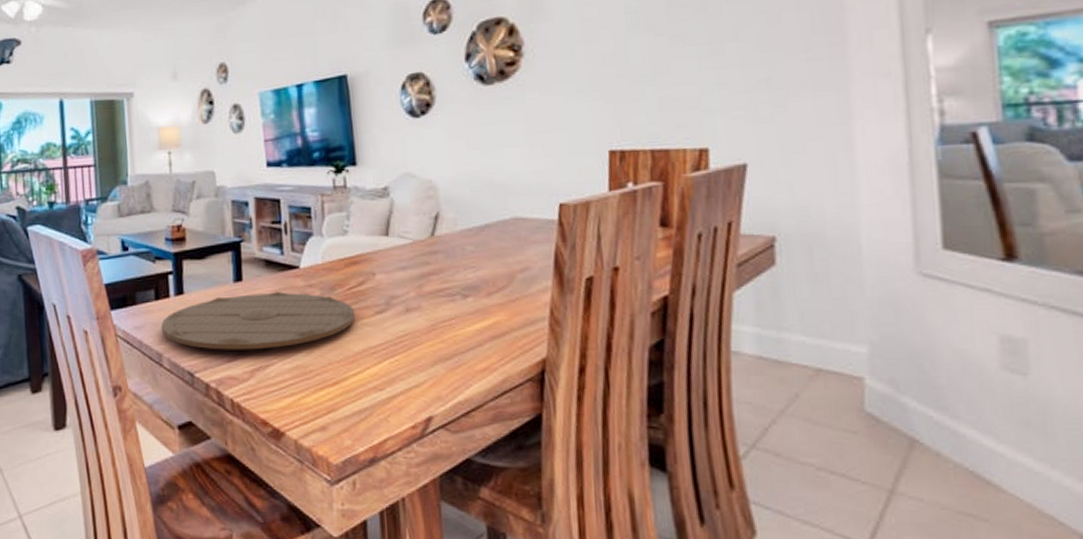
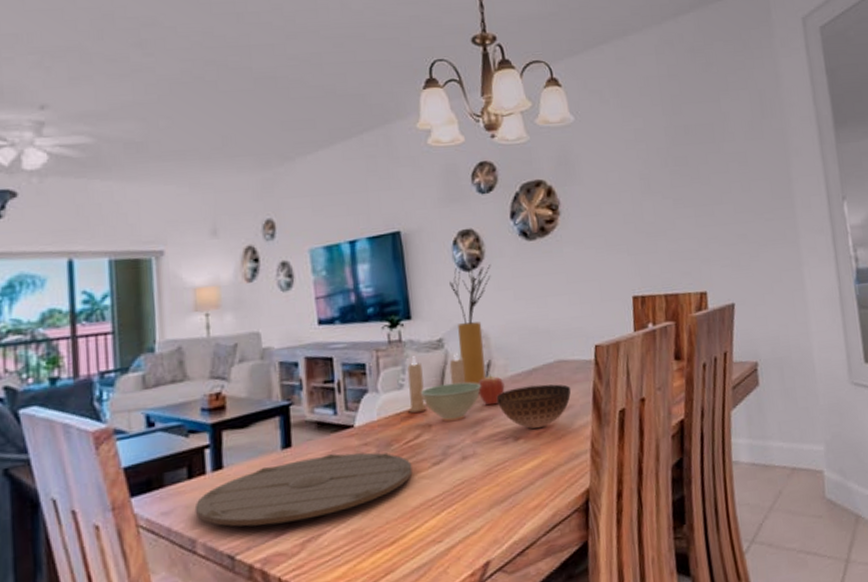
candle: none [352,201,411,260] -> present [407,351,465,413]
bowl: none [365,233,428,273] -> present [421,382,481,423]
vase: none [397,108,442,236] -> present [449,262,491,385]
fruit: none [424,227,454,259] -> present [478,374,505,406]
bowl: none [443,242,529,288] -> present [496,384,571,429]

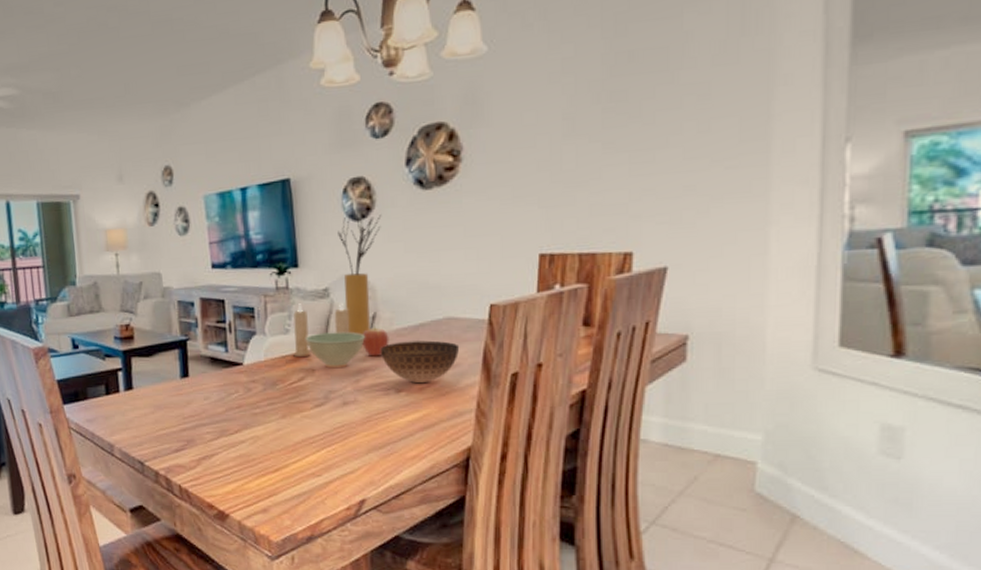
placemat: present [194,452,413,527] -> none [111,387,296,441]

